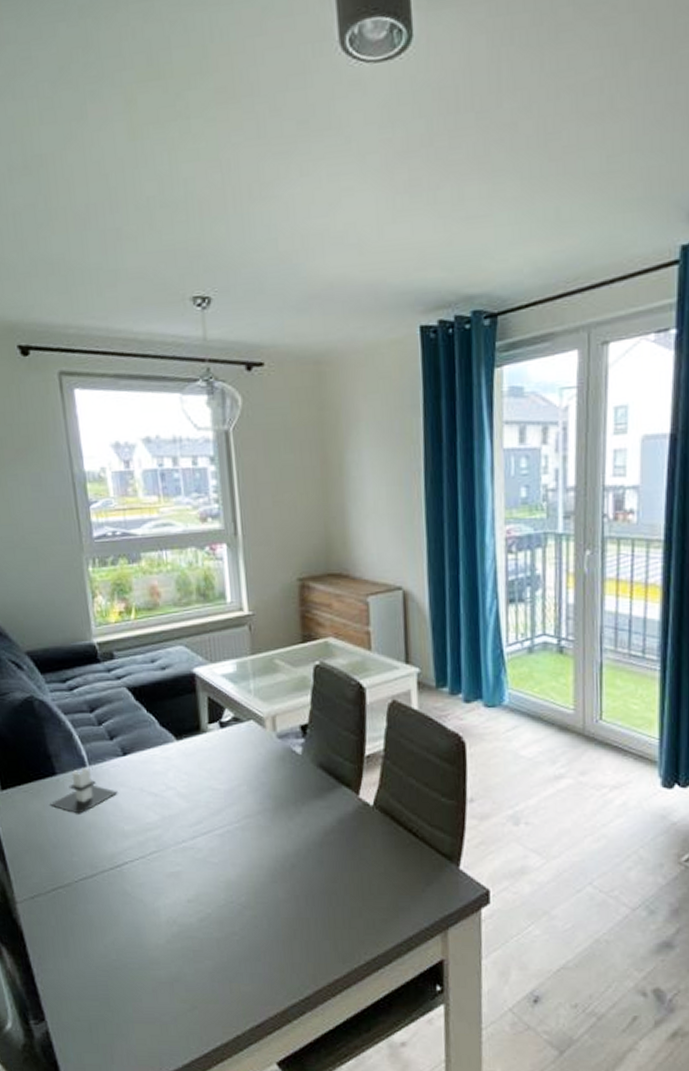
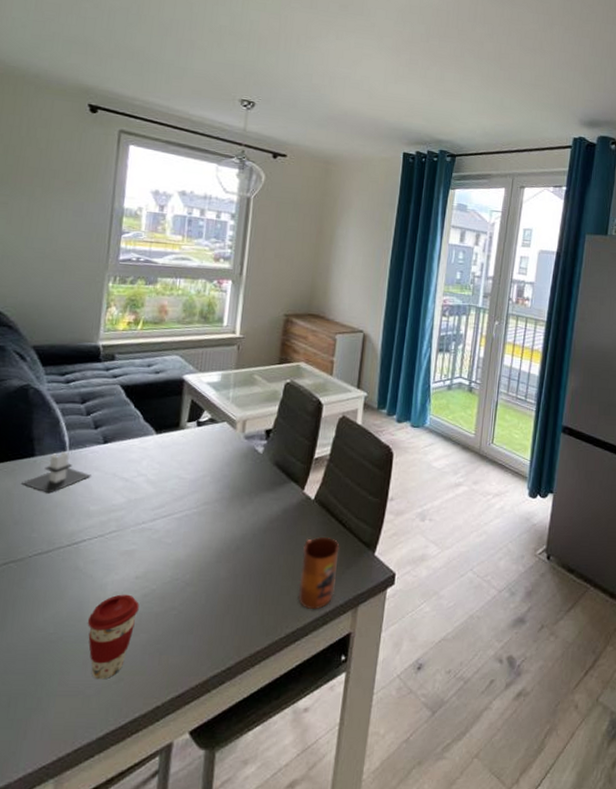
coffee cup: none [148,919,198,1007] -> present [87,594,139,680]
mug: none [369,850,416,933] -> present [297,537,340,609]

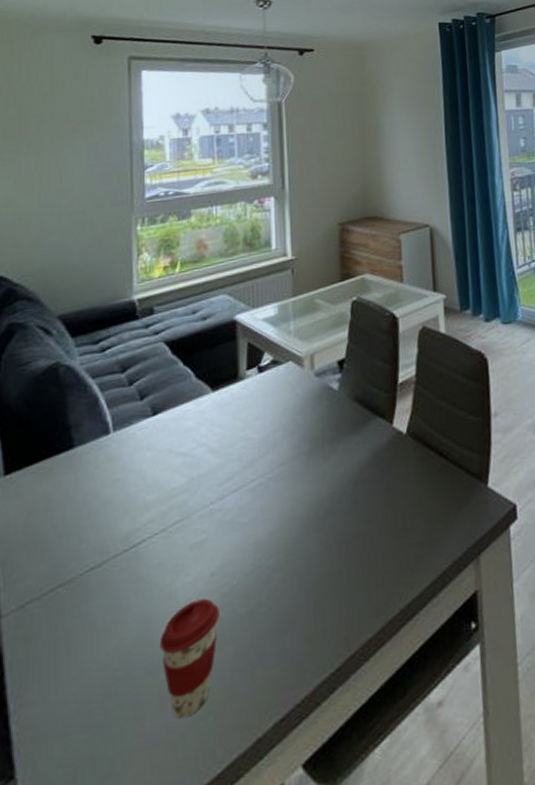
candle: present [21,451,91,494] -> none [62,434,143,491]
mug: present [297,537,340,609] -> none [402,476,449,571]

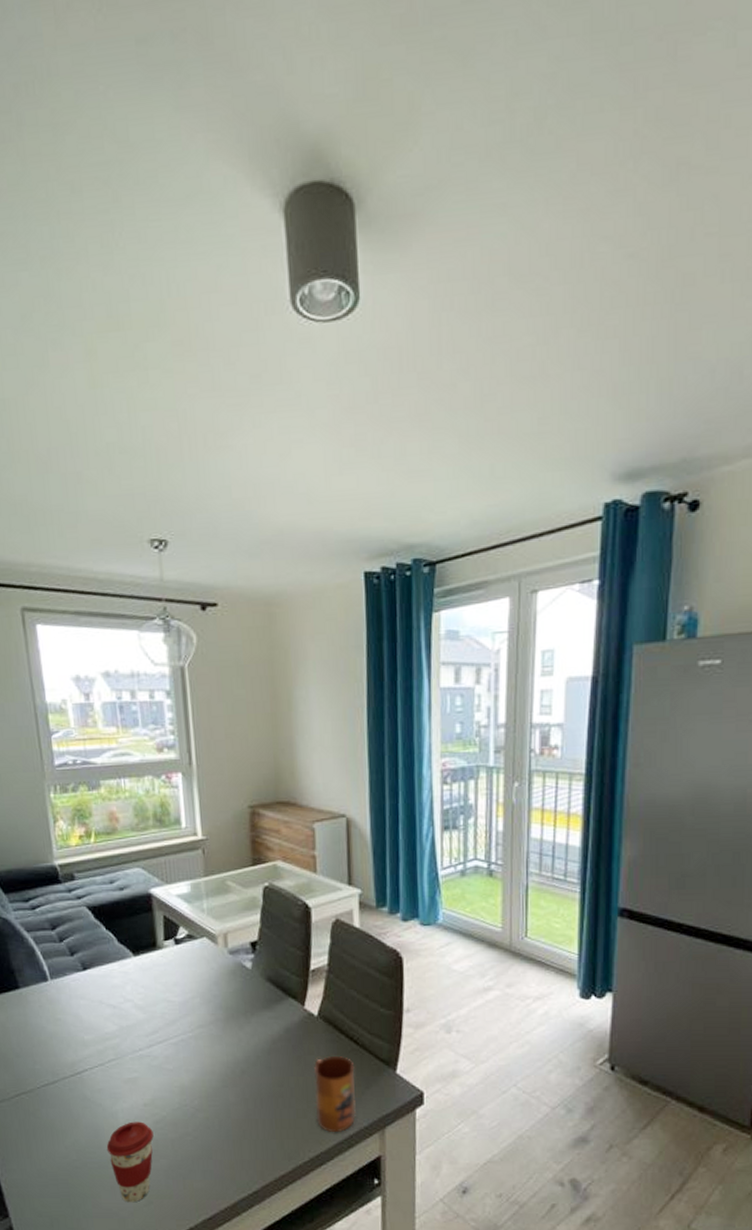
mug: none [402,476,449,571] -> present [313,1056,356,1132]

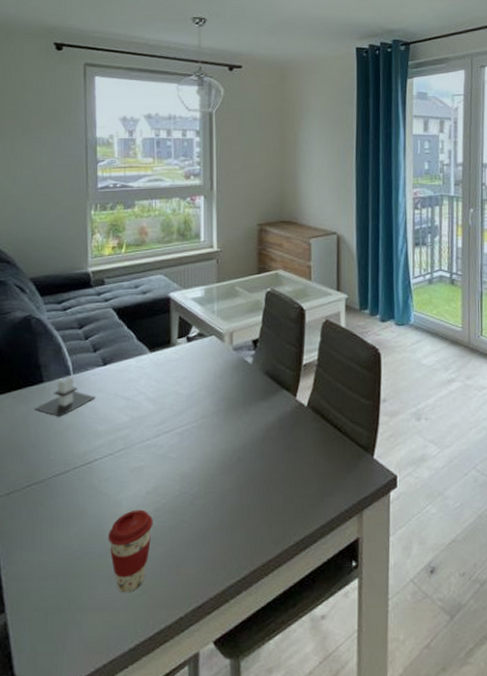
candle: none [13,981,78,1025] -> present [35,376,96,417]
mug: present [313,1056,356,1132] -> none [301,443,338,516]

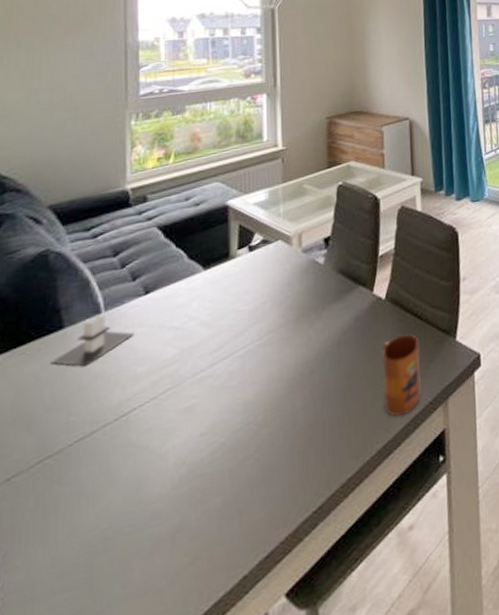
coffee cup: present [108,509,153,593] -> none [149,456,208,567]
mug: none [301,443,338,516] -> present [381,334,421,417]

